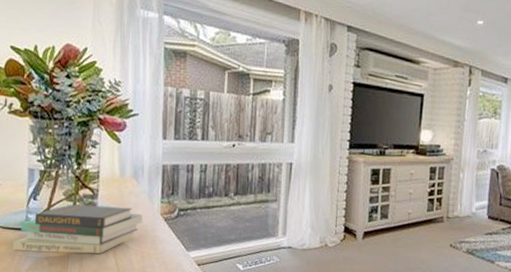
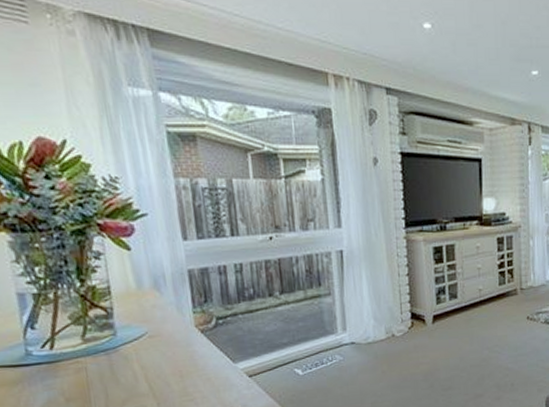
books: present [12,204,143,254] -> none [14,323,174,391]

